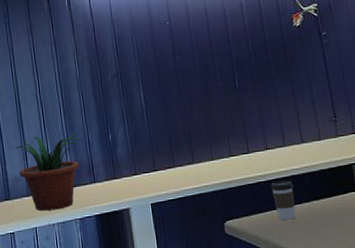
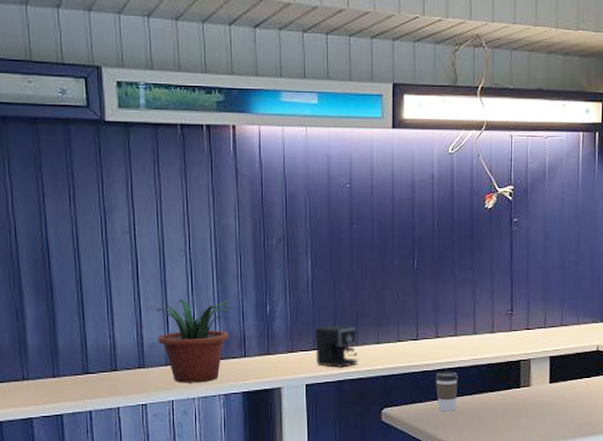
coffee maker: none [153,146,196,186] -> present [314,325,357,368]

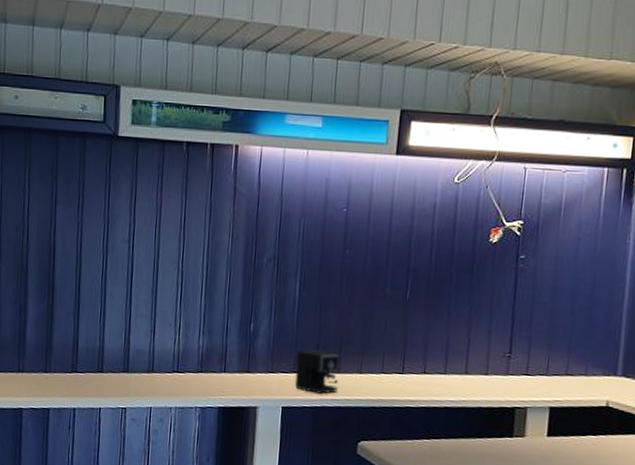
potted plant: present [156,300,233,383] -> none [143,310,218,393]
coffee cup: present [435,371,458,412] -> none [418,409,444,454]

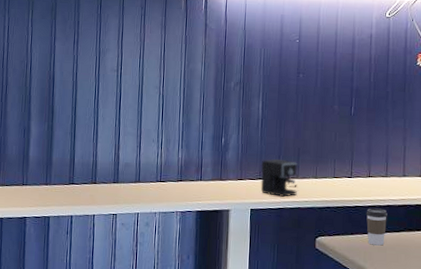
coffee cup: none [418,409,444,454] -> present [366,208,387,246]

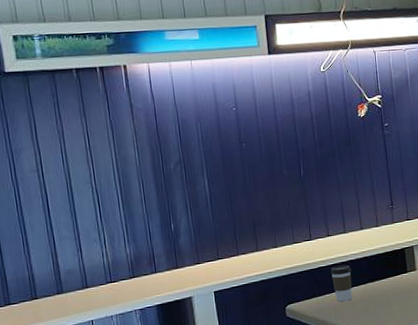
coffee maker: present [260,158,297,197] -> none [217,235,259,274]

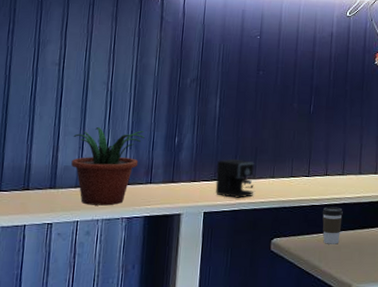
potted plant: none [69,222,140,304] -> present [71,127,145,206]
coffee maker: none [217,235,259,274] -> present [215,158,255,198]

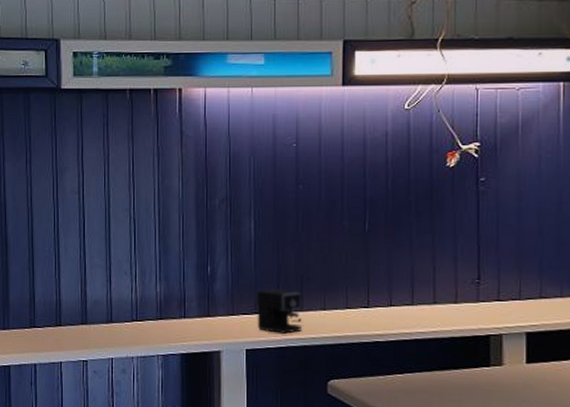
potted plant: present [71,127,145,206] -> none [100,258,174,342]
coffee cup: present [322,206,343,244] -> none [388,343,415,388]

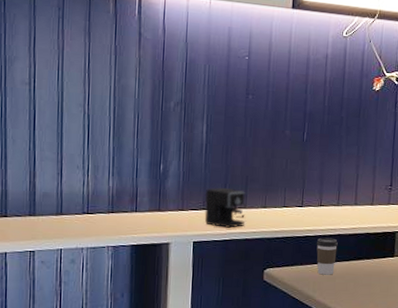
coffee cup: none [388,343,415,388] -> present [316,237,338,275]

